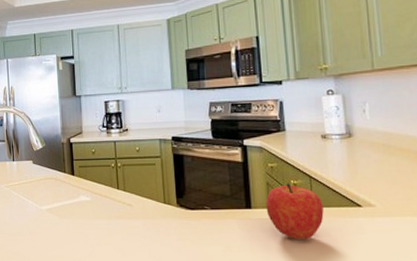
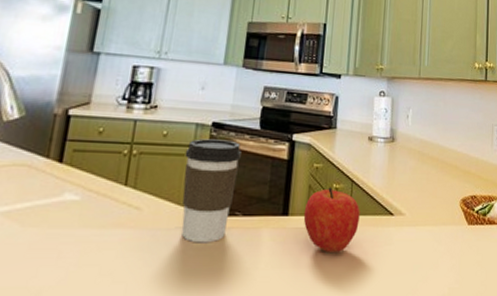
coffee cup: none [155,150,201,230] -> present [181,138,242,243]

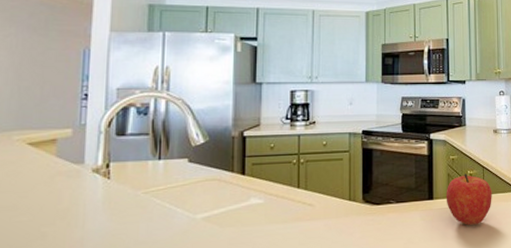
coffee cup: present [181,138,242,243] -> none [343,144,389,228]

